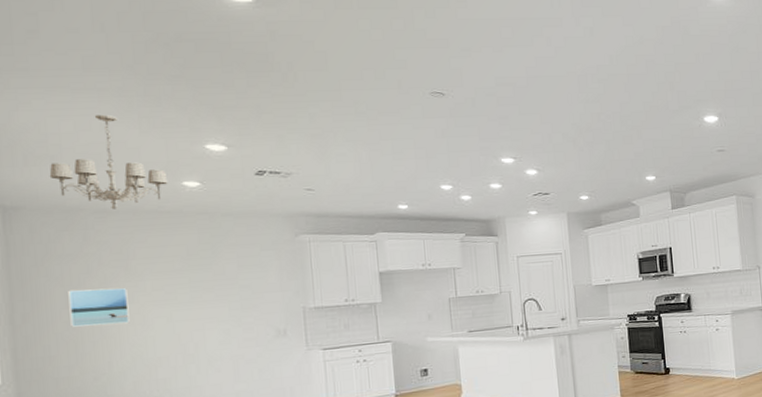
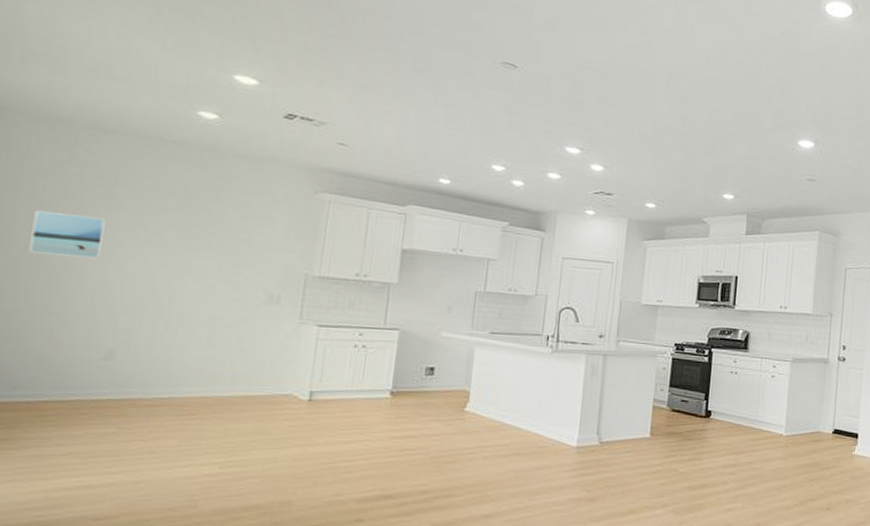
chandelier: present [49,114,168,210] -> none [45,21,182,129]

